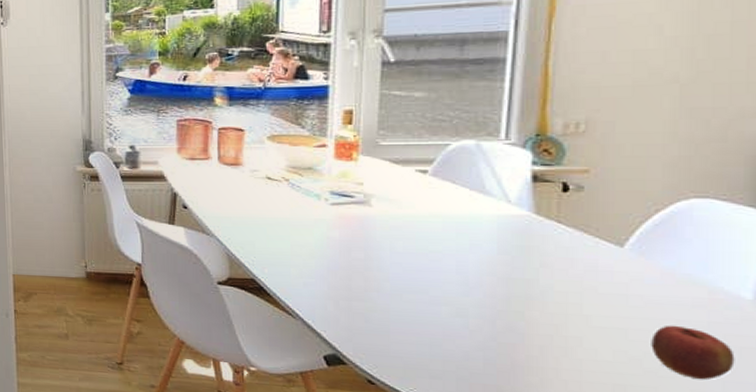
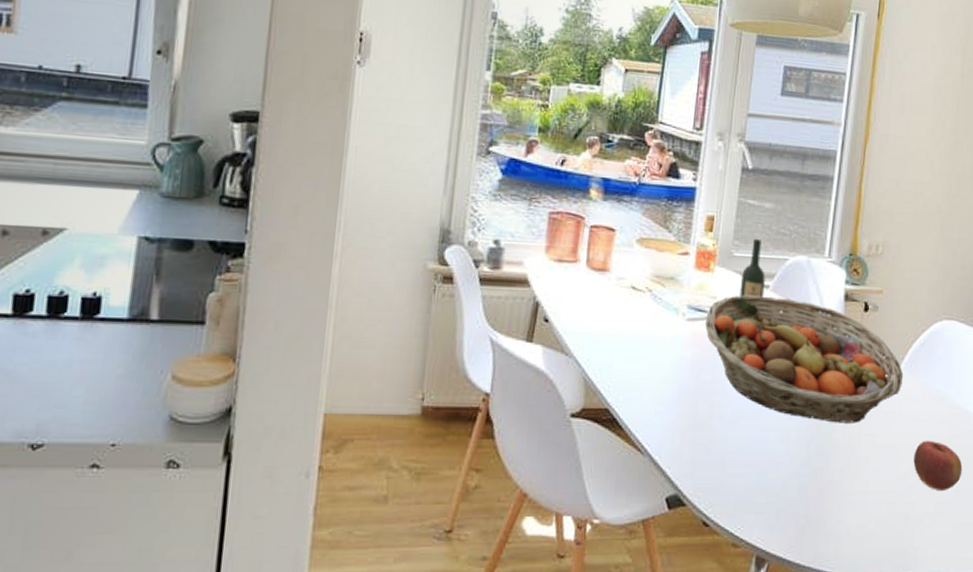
fruit basket: none [352,180,629,303] -> present [705,295,904,423]
wine bottle: none [391,127,422,183] -> present [739,238,766,298]

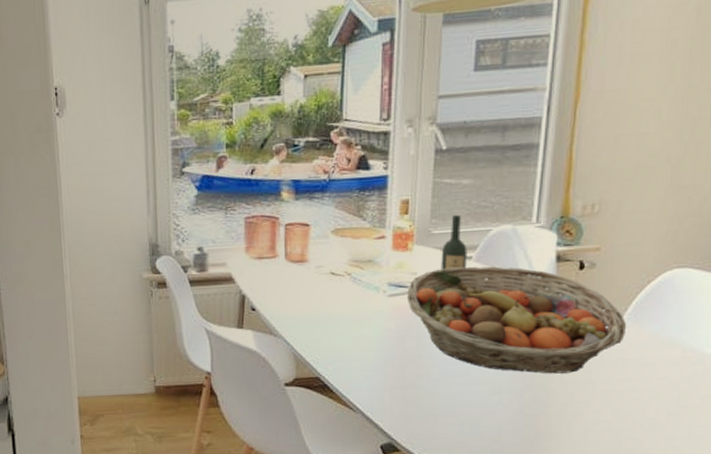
apple: present [913,440,963,492] -> none [639,382,698,428]

